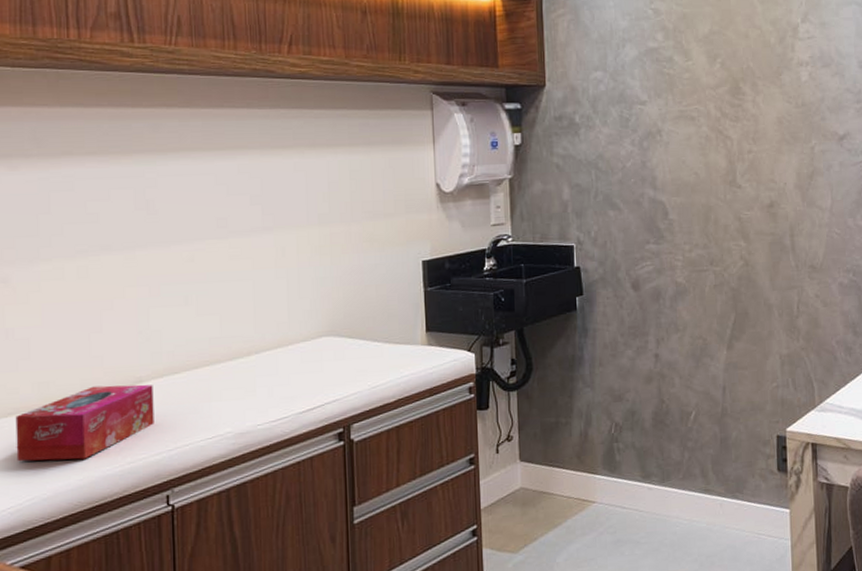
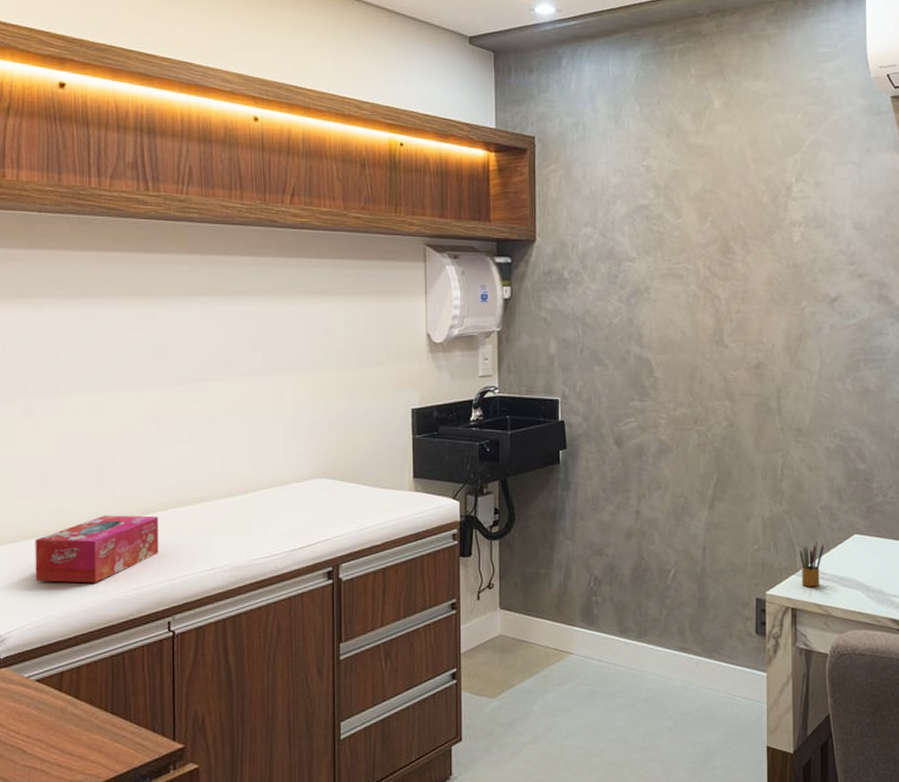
pencil box: none [817,376,842,422] -> present [799,541,824,587]

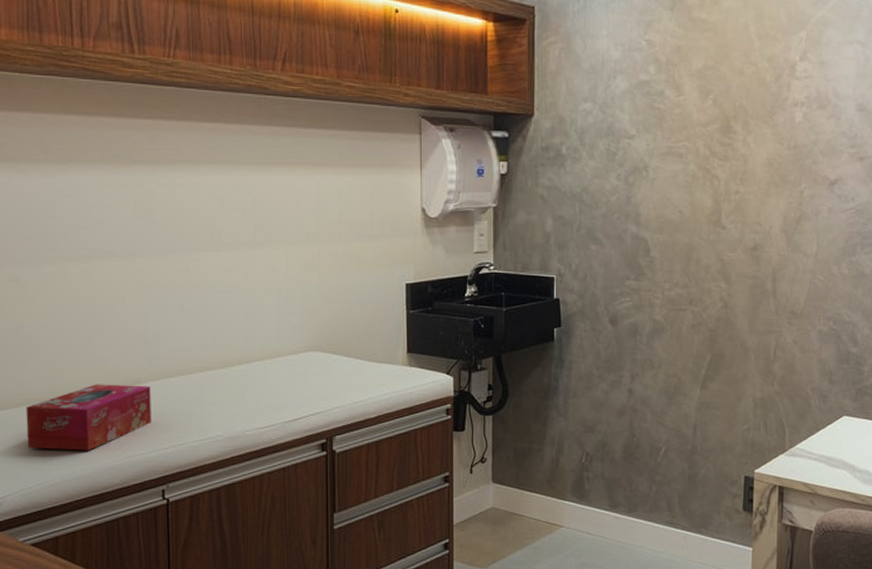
pencil box: present [799,541,824,587] -> none [789,422,814,467]

